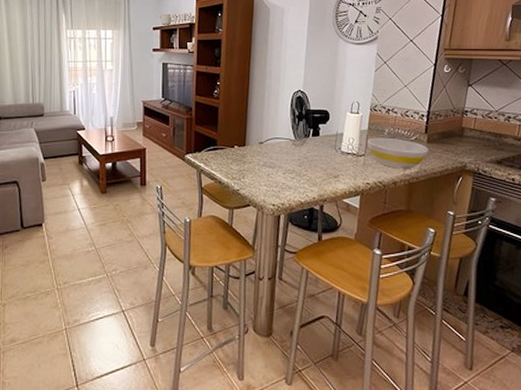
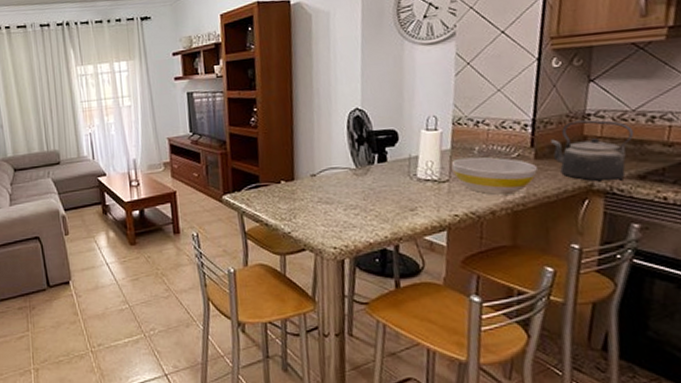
kettle: none [438,115,496,164] -> present [550,120,634,182]

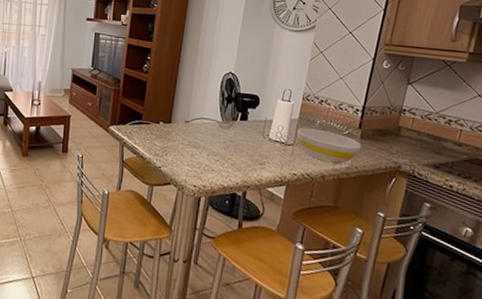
kettle: present [550,120,634,182] -> none [373,113,435,167]

